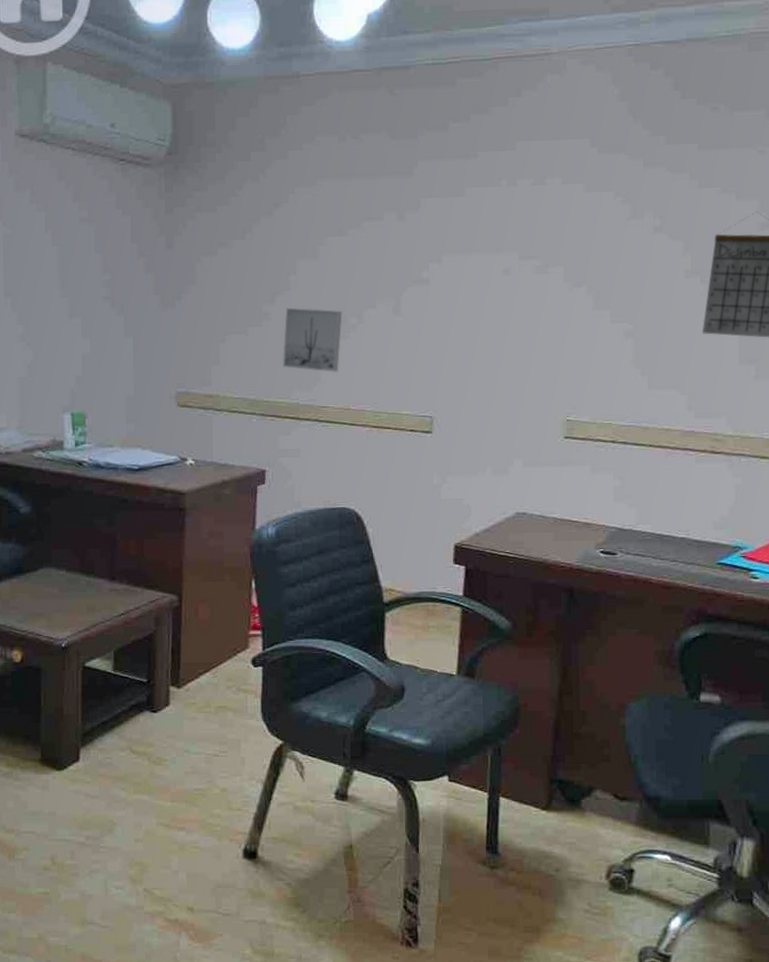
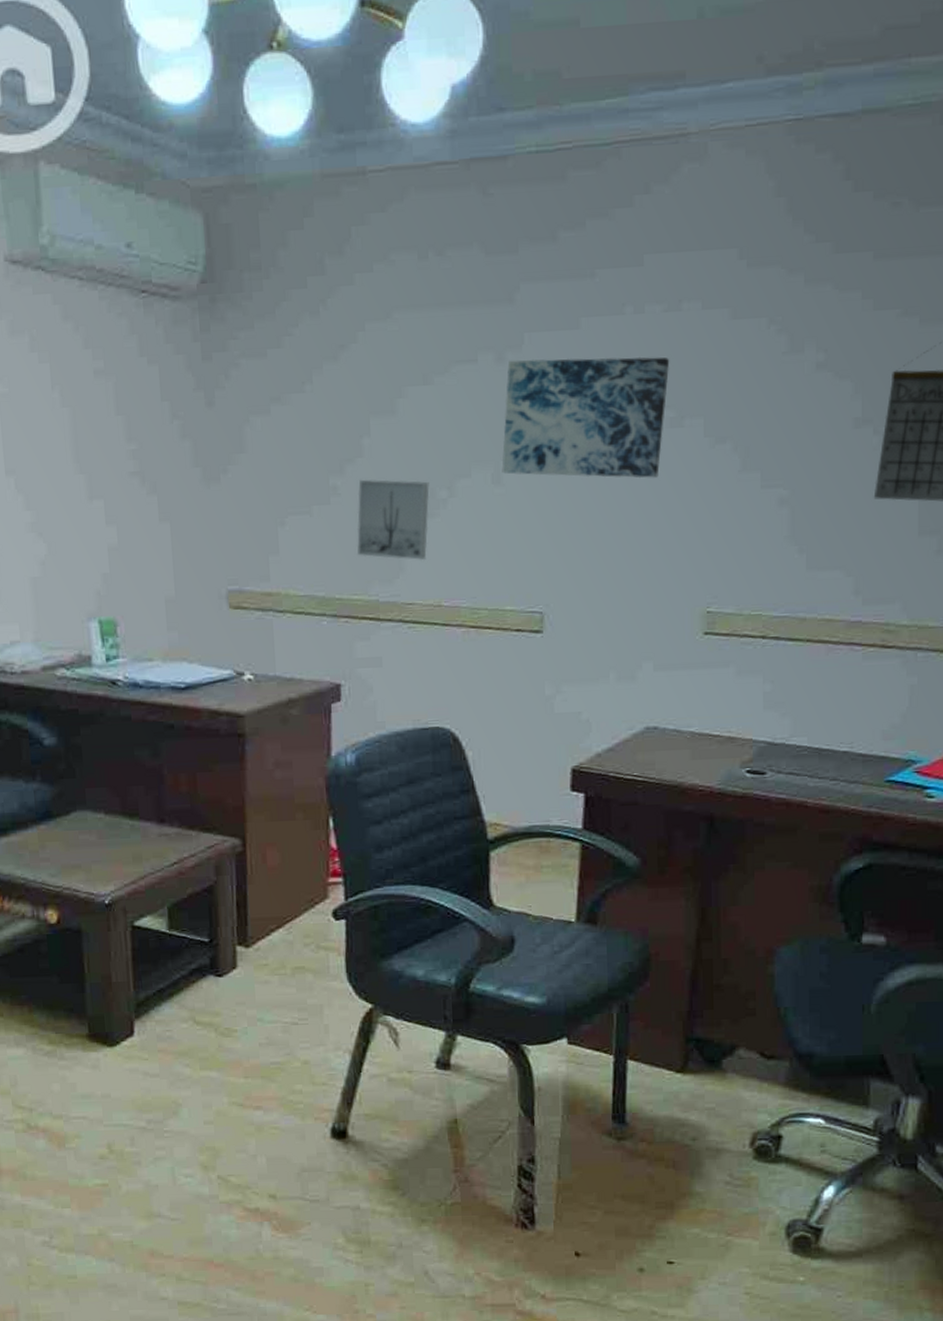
wall art: none [401,218,537,313] -> present [501,356,670,479]

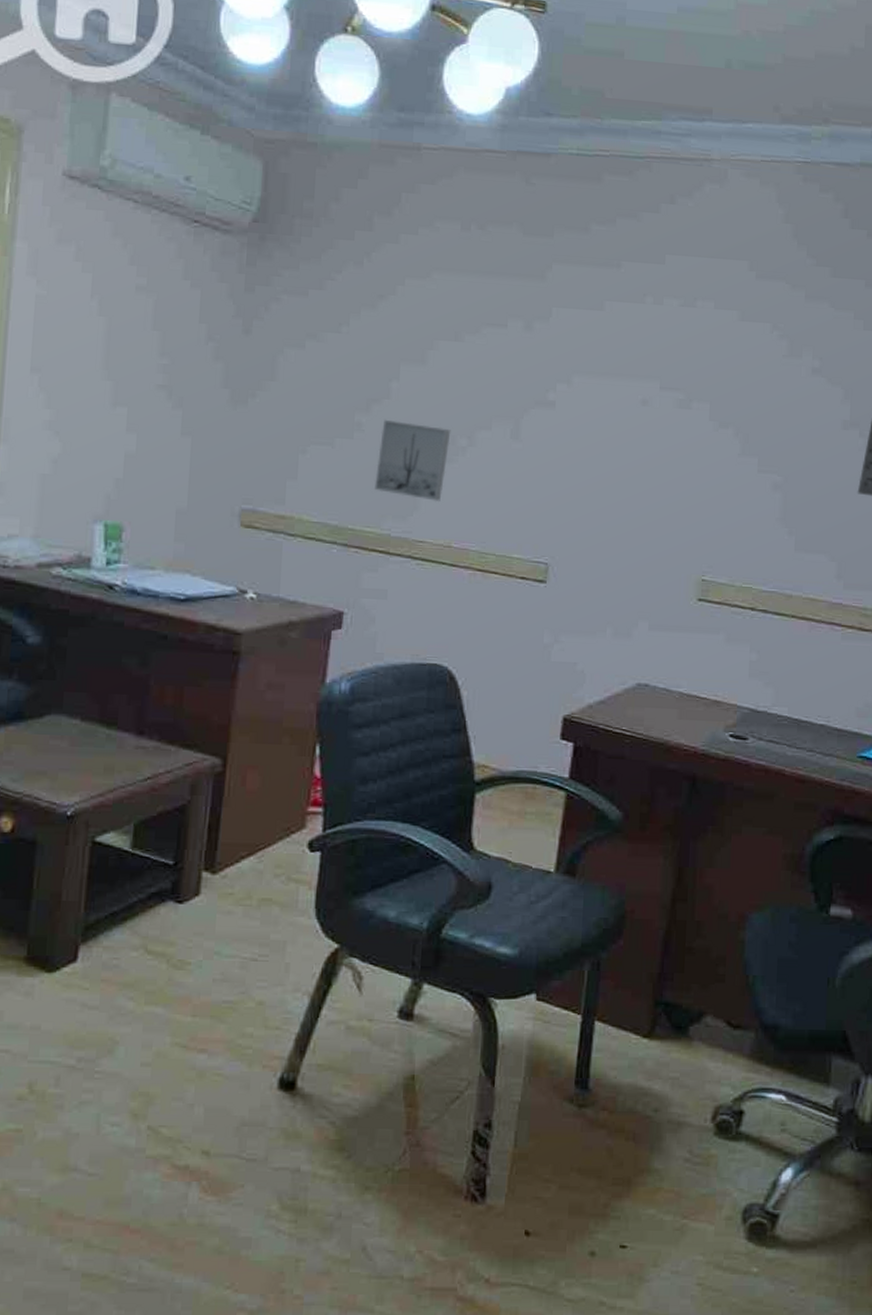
wall art: present [501,356,670,479] -> none [521,329,683,451]

